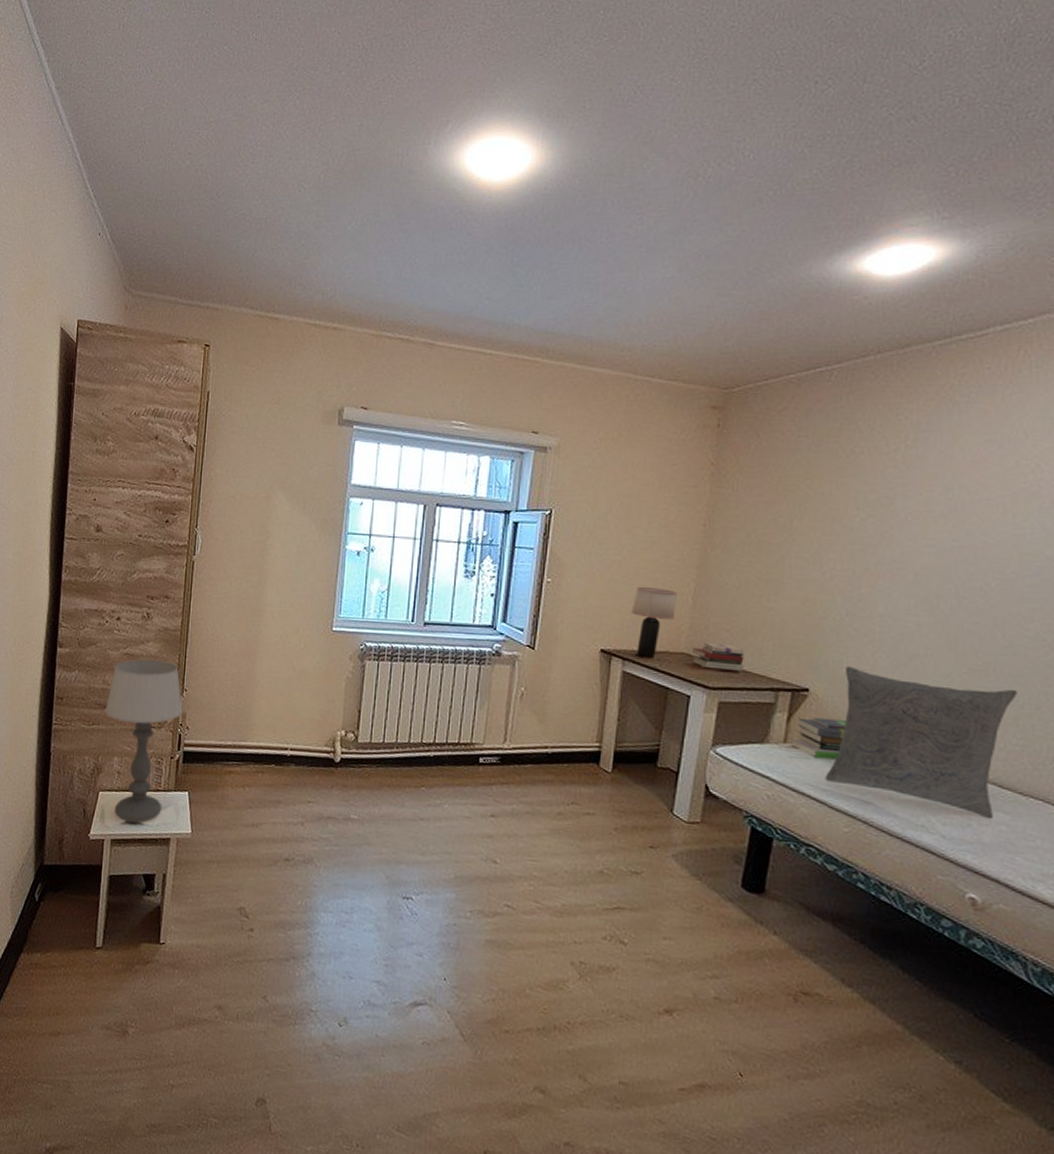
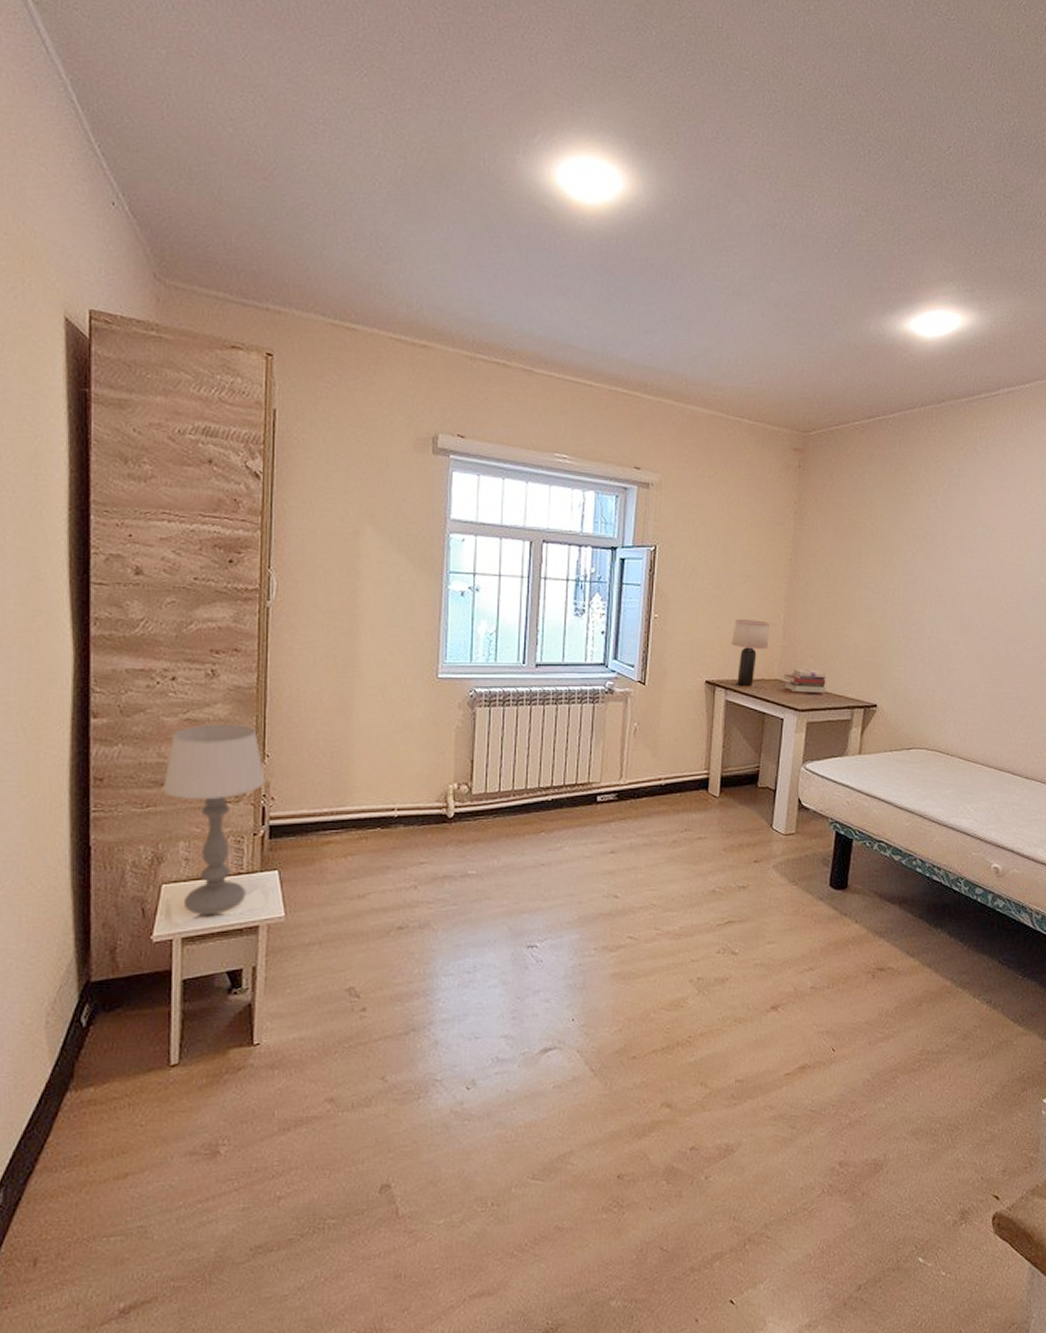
books: present [791,717,846,759] -> none [864,729,905,765]
pillow: present [825,665,1017,820] -> none [891,682,1023,802]

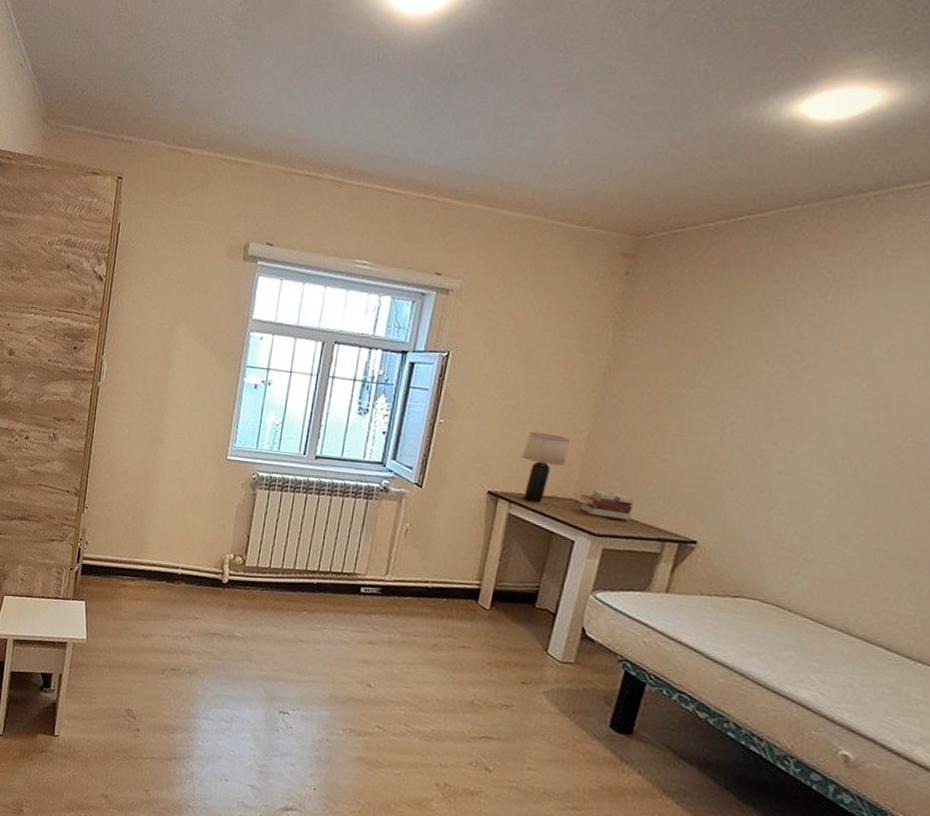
table lamp: present [162,725,265,916] -> none [11,476,83,627]

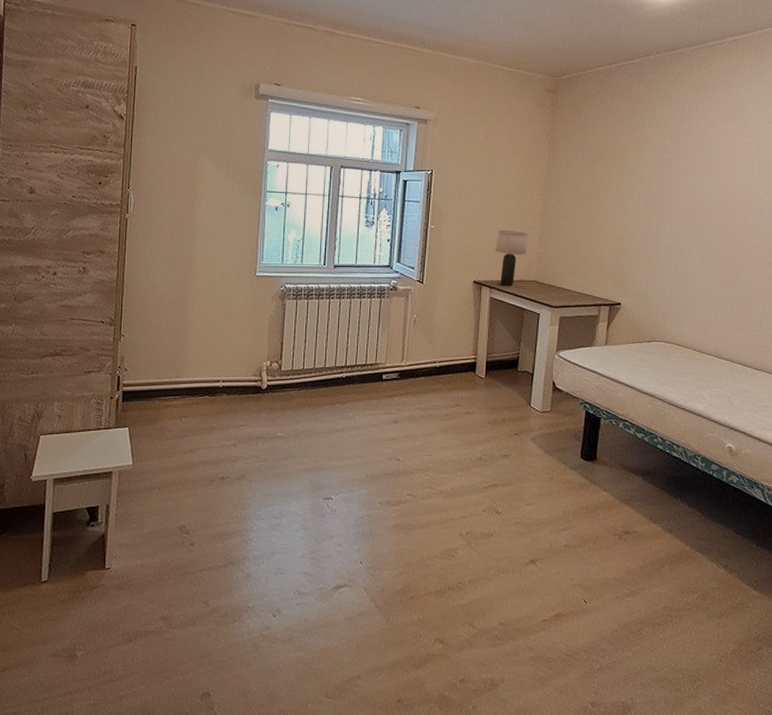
books: present [580,490,634,521] -> none [540,272,576,293]

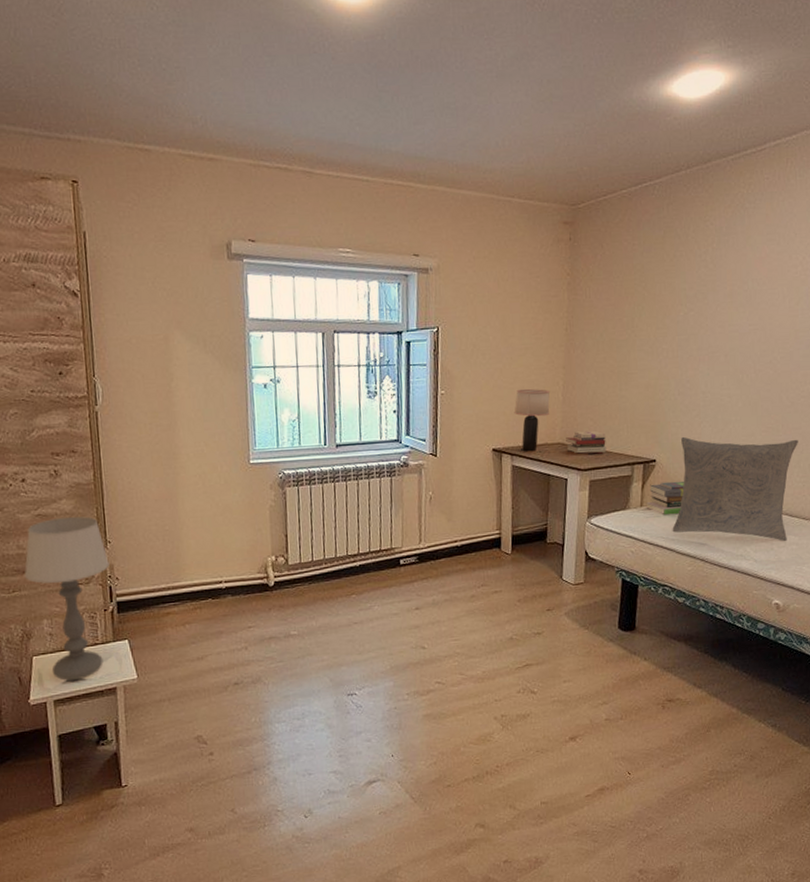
table lamp: none [43,310,121,462] -> present [24,516,110,681]
books: none [540,272,576,293] -> present [566,431,606,454]
books: none [610,324,646,355] -> present [646,481,684,515]
pillow: none [633,284,751,390] -> present [672,436,798,542]

